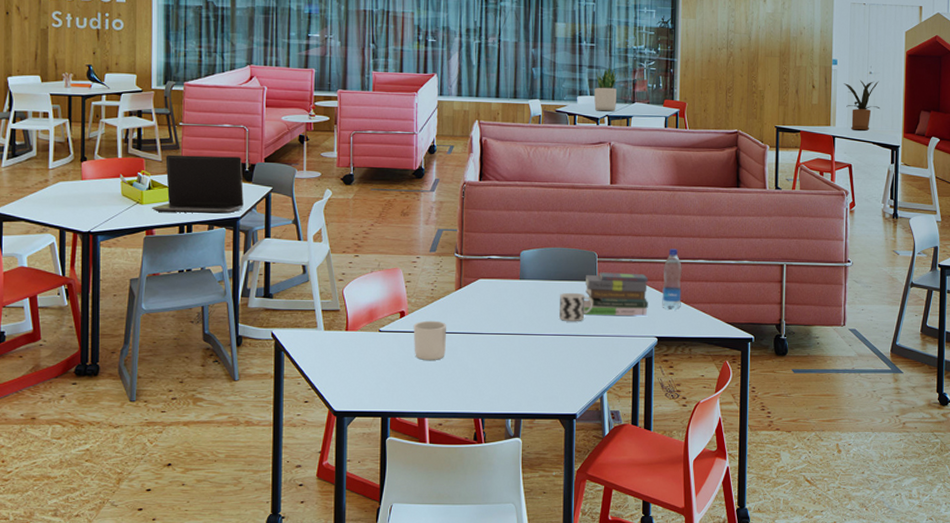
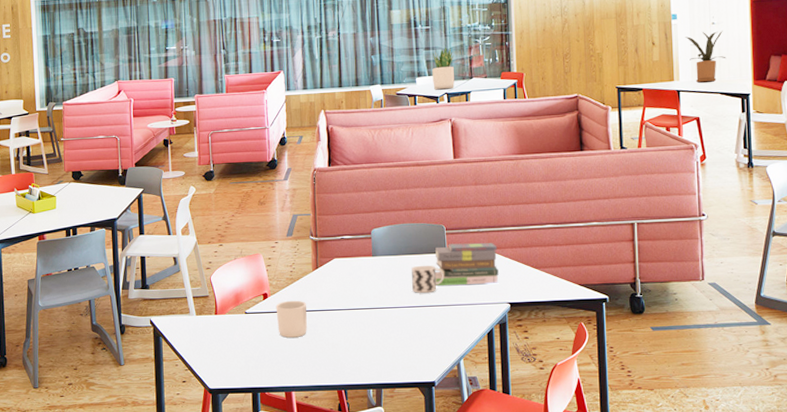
laptop computer: present [151,154,244,214] -> none [41,164,119,219]
bottle: present [662,249,682,311] -> none [512,216,532,277]

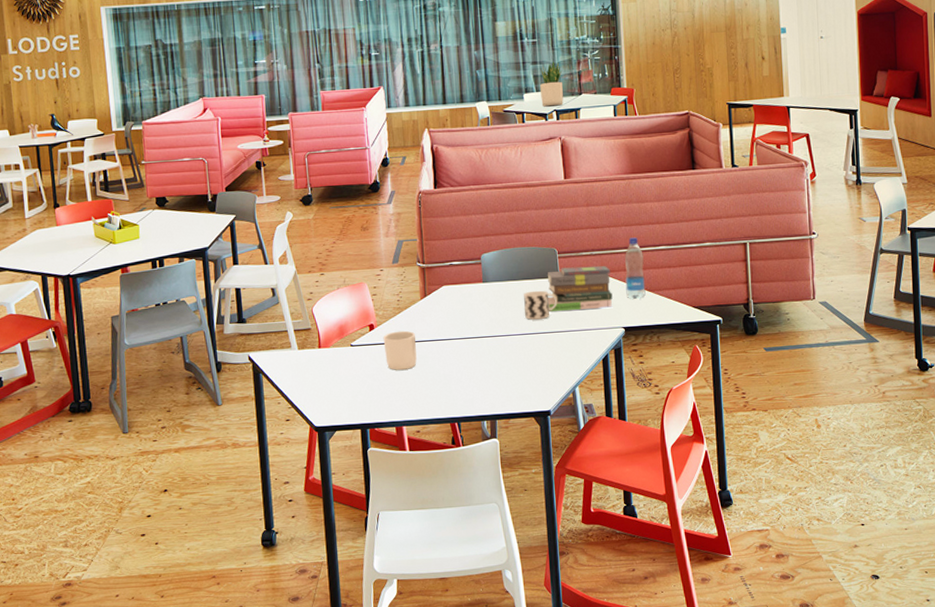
bottle: none [512,216,532,277] -> present [625,237,646,300]
house plant: present [685,31,727,84] -> none [794,45,835,100]

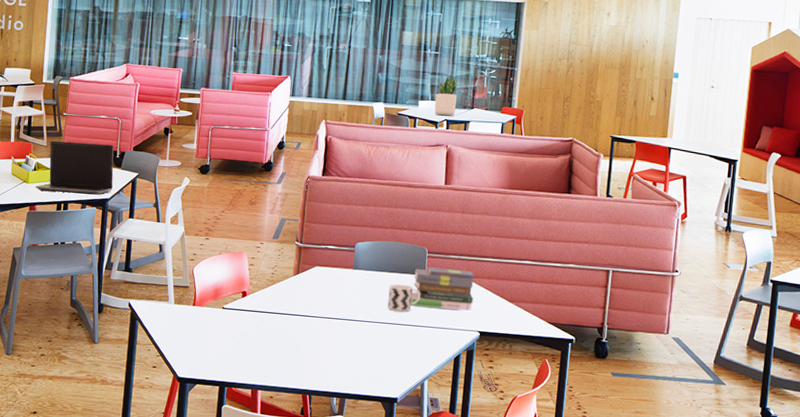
laptop computer: none [124,189,210,250] -> present [35,140,114,195]
mug: present [383,330,417,370] -> none [252,301,284,338]
bottle: present [625,237,646,300] -> none [486,249,509,308]

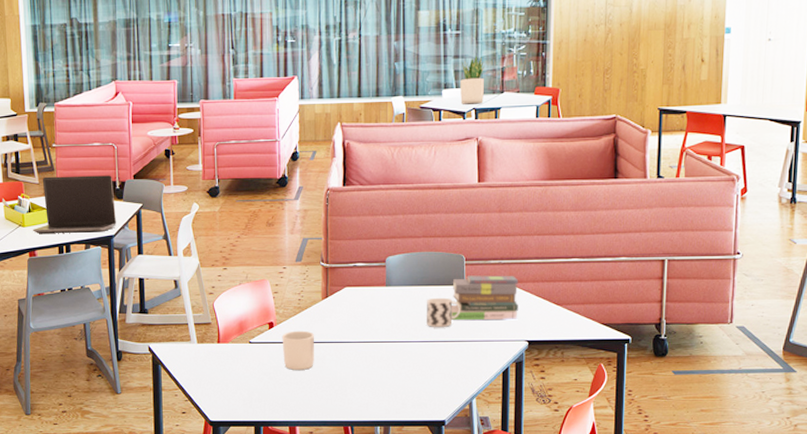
mug: none [252,301,284,338] -> present [282,330,315,370]

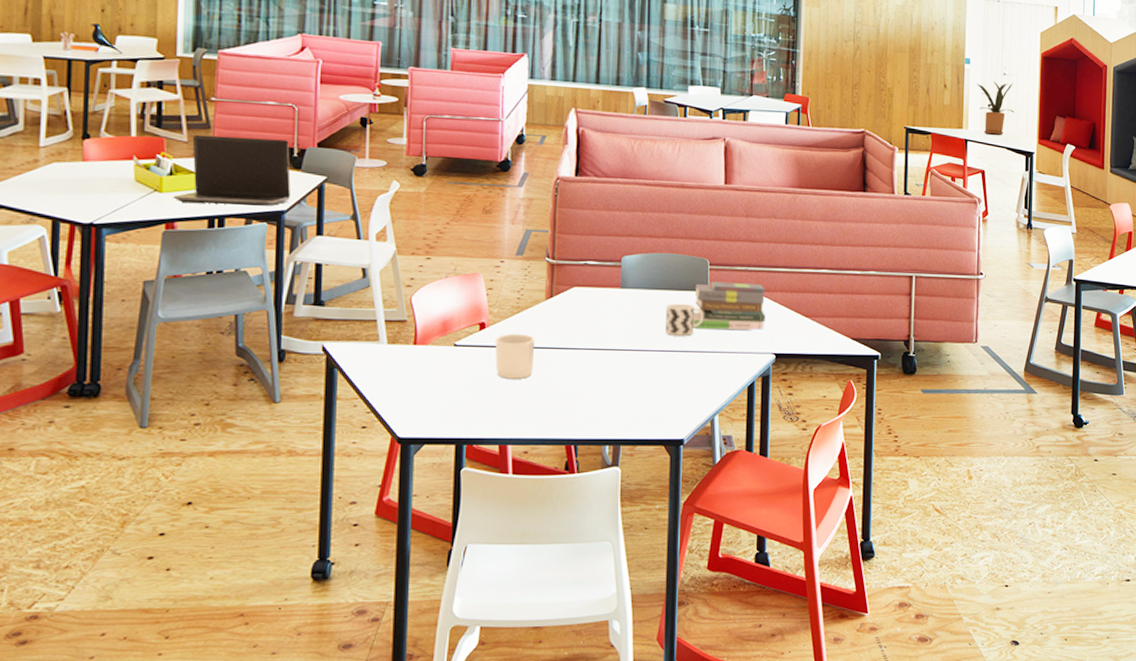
planter: present [460,54,485,106] -> none [707,54,734,105]
house plant: none [738,49,780,108] -> present [977,82,1015,136]

